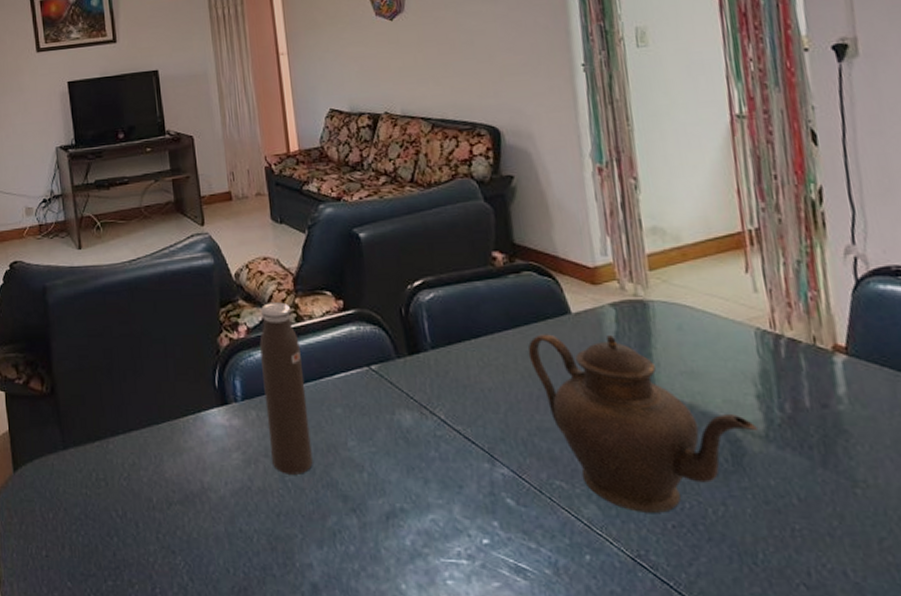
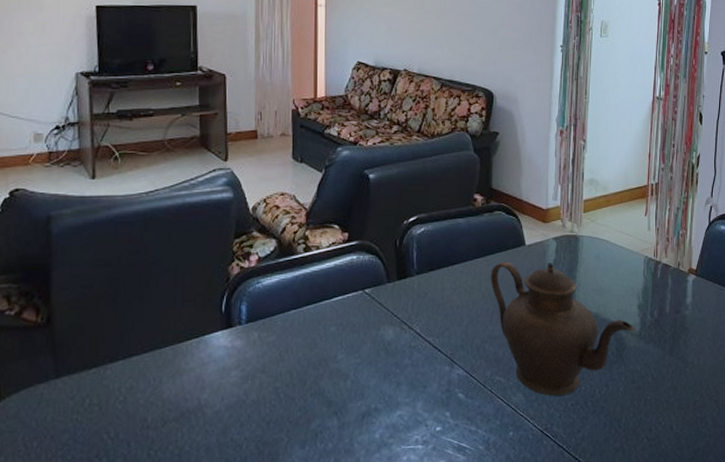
water bottle: present [259,302,313,474] -> none [267,234,306,387]

